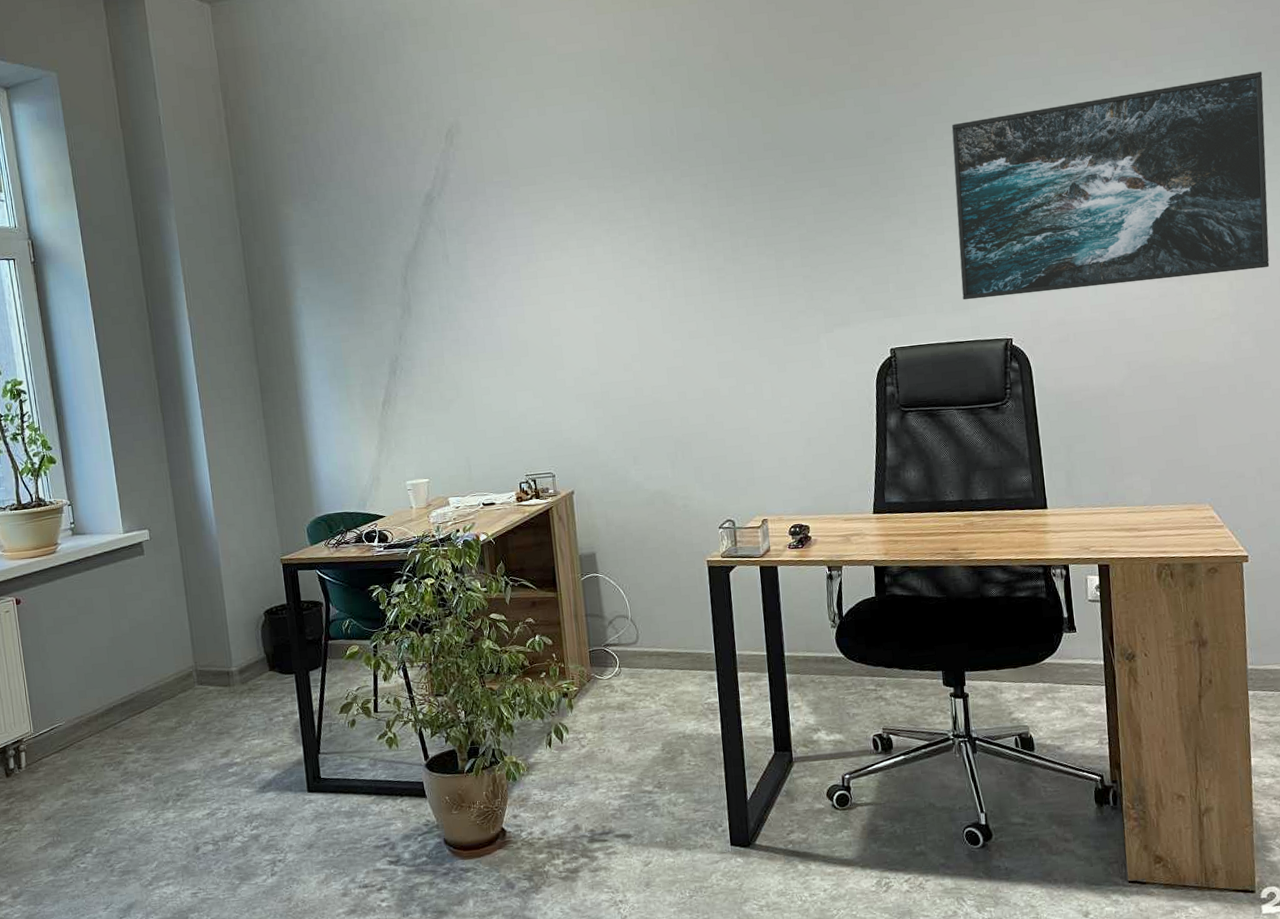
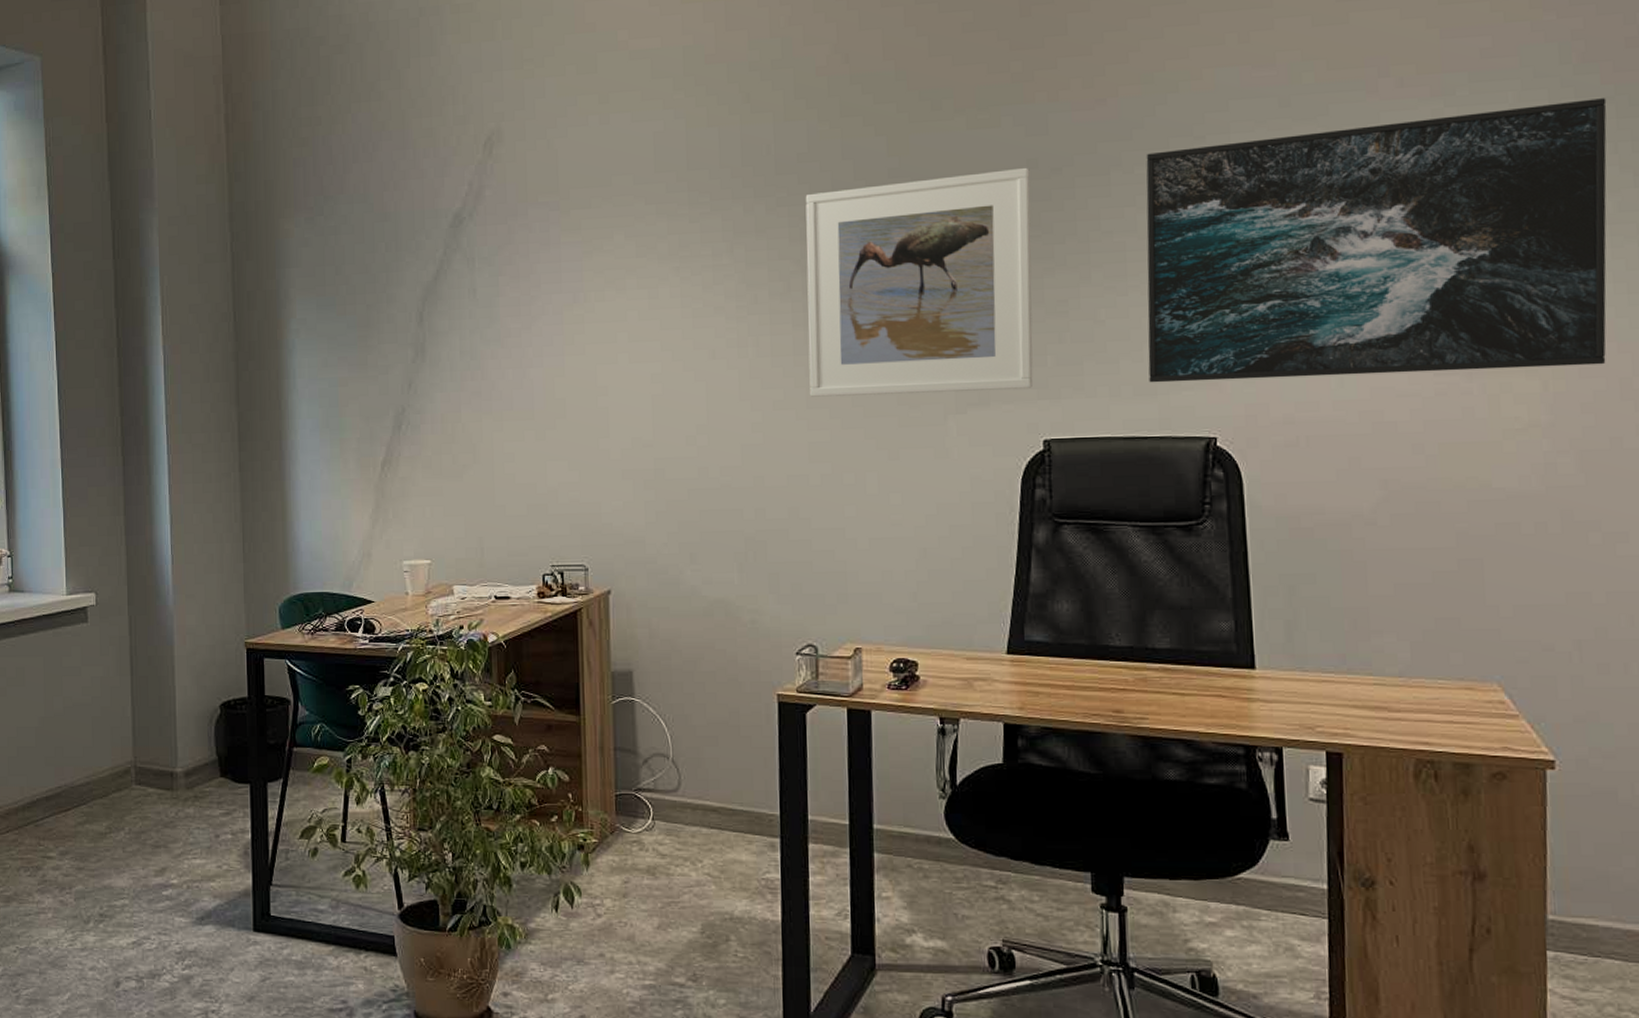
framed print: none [702,138,880,327] -> present [805,167,1033,397]

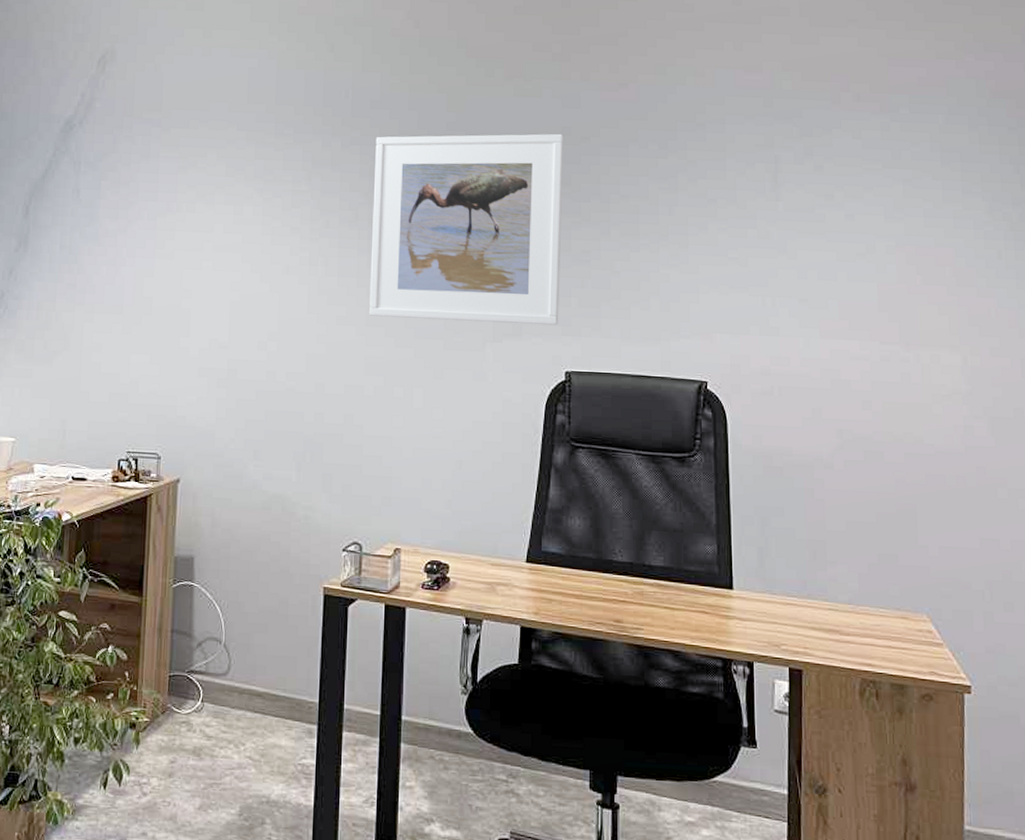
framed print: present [1146,98,1607,383] -> none [654,127,1012,347]

